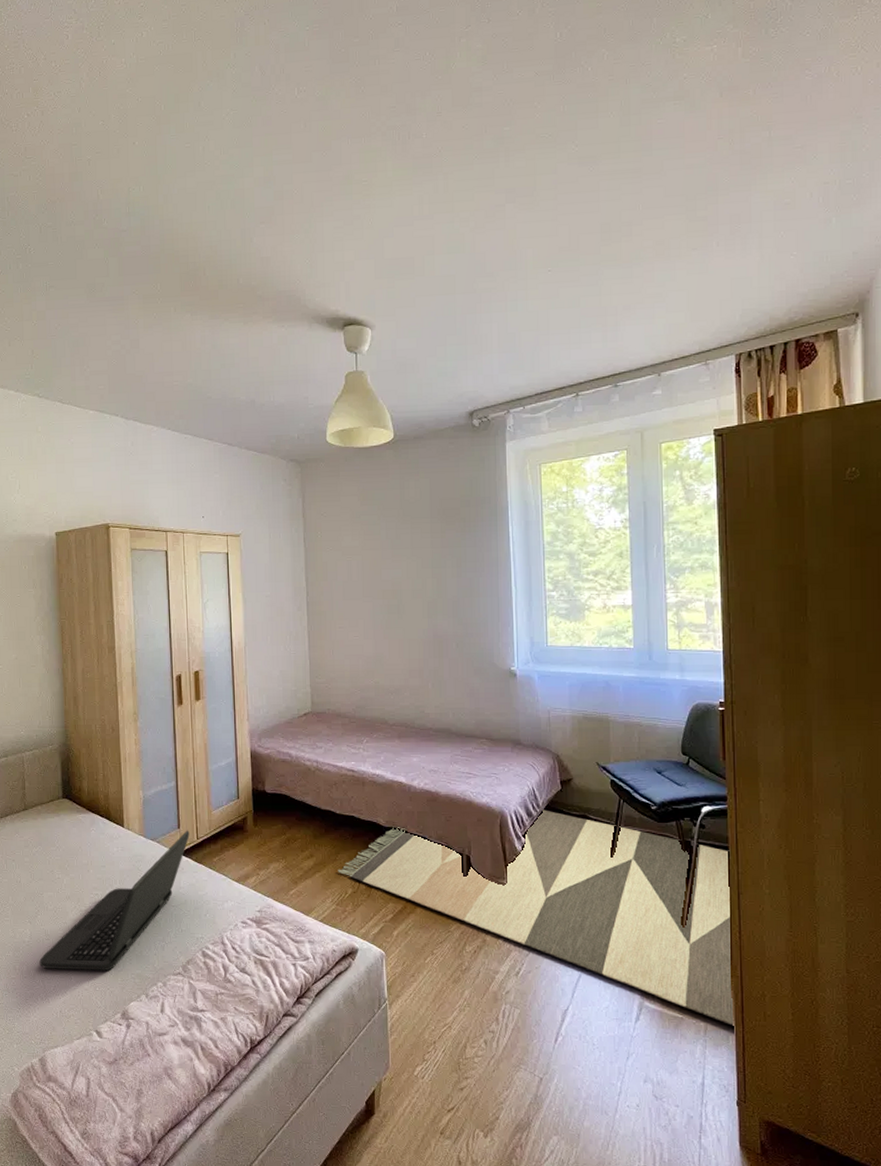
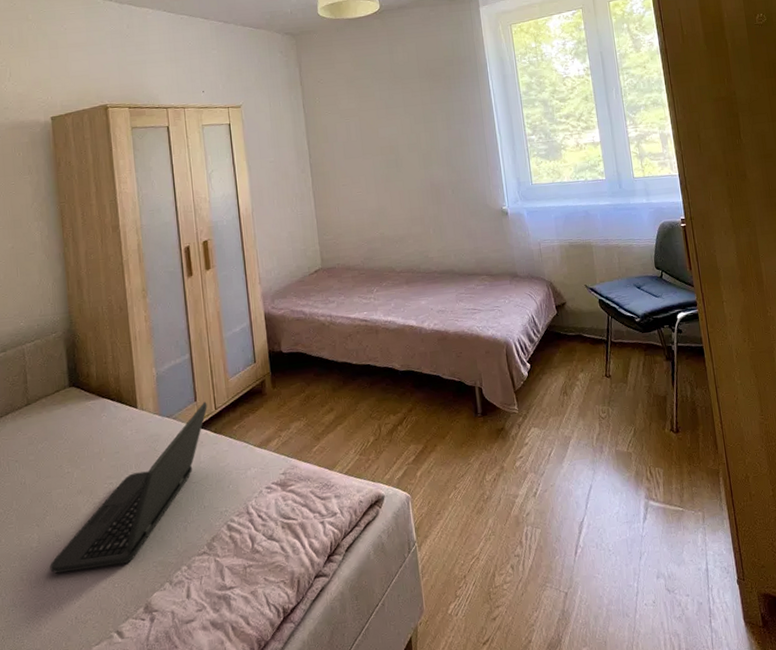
rug: present [338,809,736,1027] -> none [358,334,728,511]

